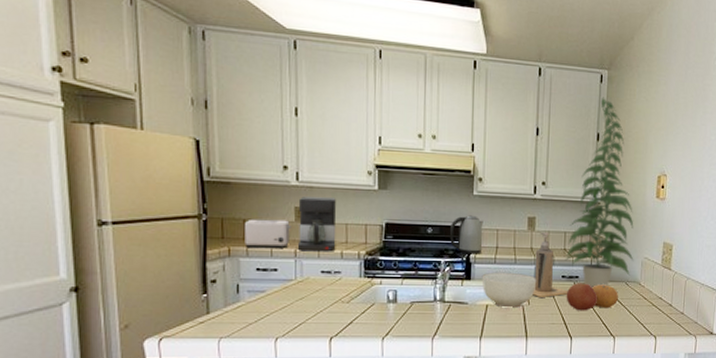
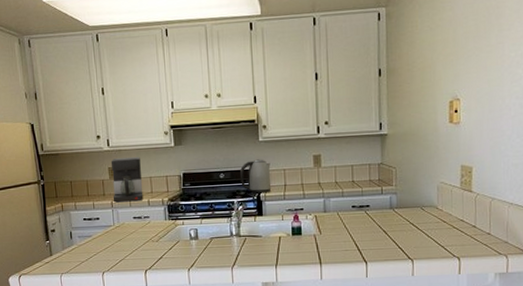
toaster: present [245,219,291,249] -> none [72,178,107,204]
bowl: present [482,272,537,308] -> none [273,206,327,238]
soap dispenser: present [532,232,569,299] -> none [323,167,360,228]
plant: present [564,97,634,288] -> none [353,33,429,216]
fruit: present [566,283,598,311] -> none [357,211,392,237]
fruit: present [591,284,618,309] -> none [384,211,414,234]

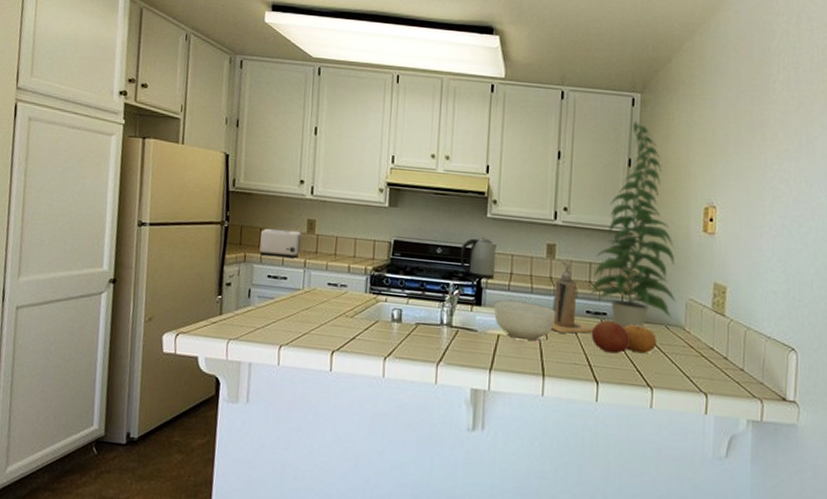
toaster: none [72,178,107,204] -> present [259,228,303,258]
coffee maker: present [110,156,144,203] -> none [307,210,347,265]
bowl: none [273,206,327,238] -> present [493,299,557,342]
soap dispenser: none [323,167,360,228] -> present [551,260,594,334]
plant: none [353,33,429,216] -> present [589,121,676,329]
fruit: none [357,211,392,237] -> present [591,320,631,354]
fruit: none [384,211,414,234] -> present [622,324,656,354]

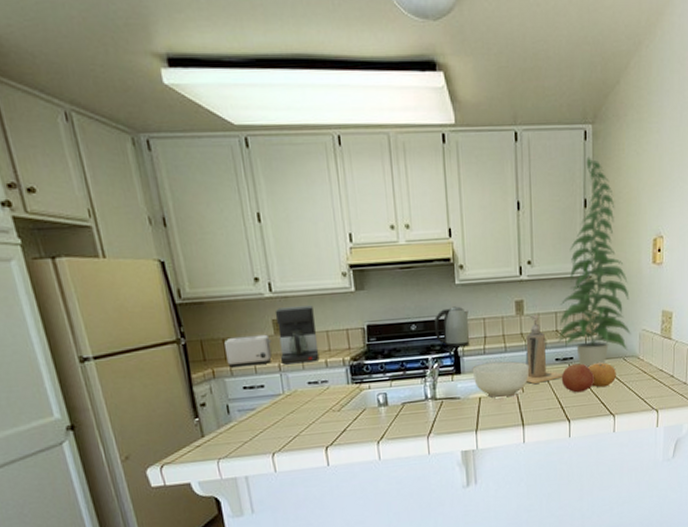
coffee maker: none [307,210,347,265] -> present [274,304,320,365]

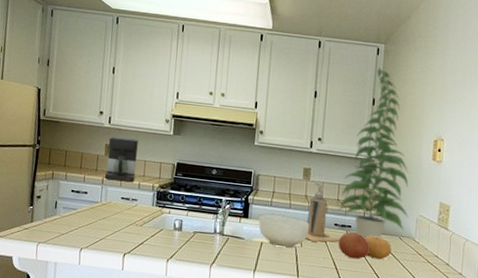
toaster: present [224,334,272,368] -> none [65,151,102,176]
kettle: present [433,306,470,348] -> none [231,162,262,197]

